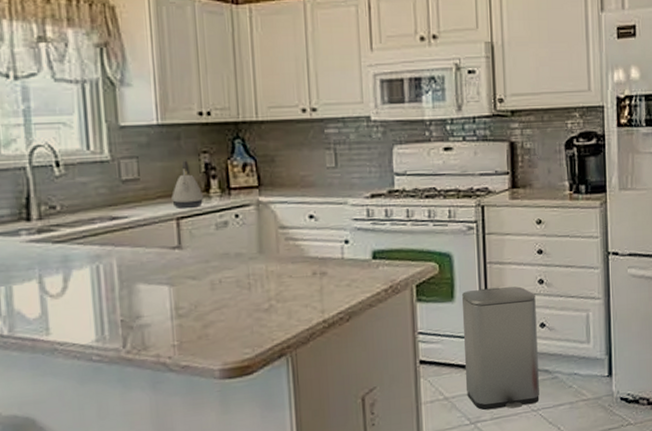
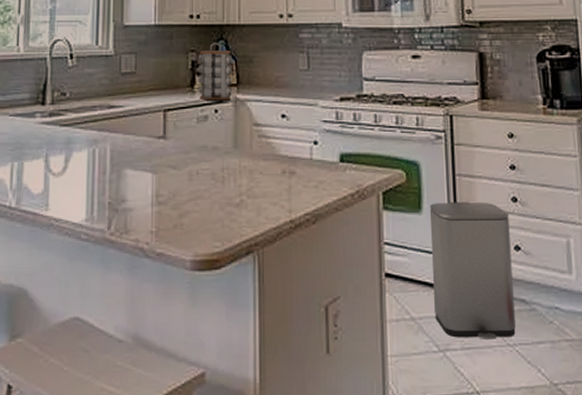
kettle: present [171,159,204,208] -> none [161,56,189,101]
spice rack: none [212,141,253,206] -> present [198,42,232,101]

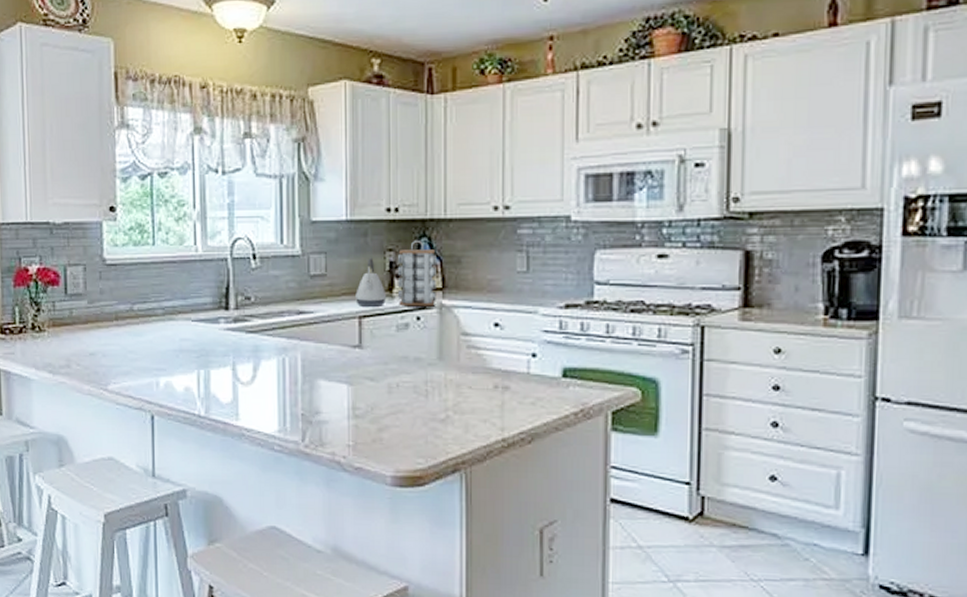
kettle: none [161,56,189,101] -> present [355,256,387,307]
pedal bin: present [430,202,516,341] -> none [665,425,766,575]

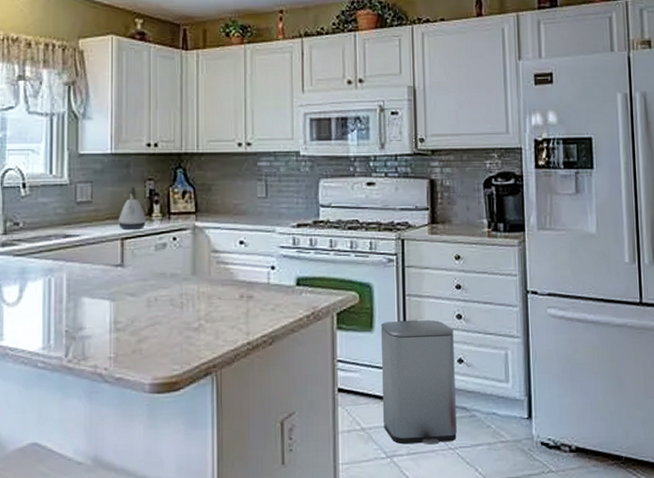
spice rack: present [397,239,436,307] -> none [156,170,190,229]
pedal bin: none [665,425,766,575] -> present [381,320,457,446]

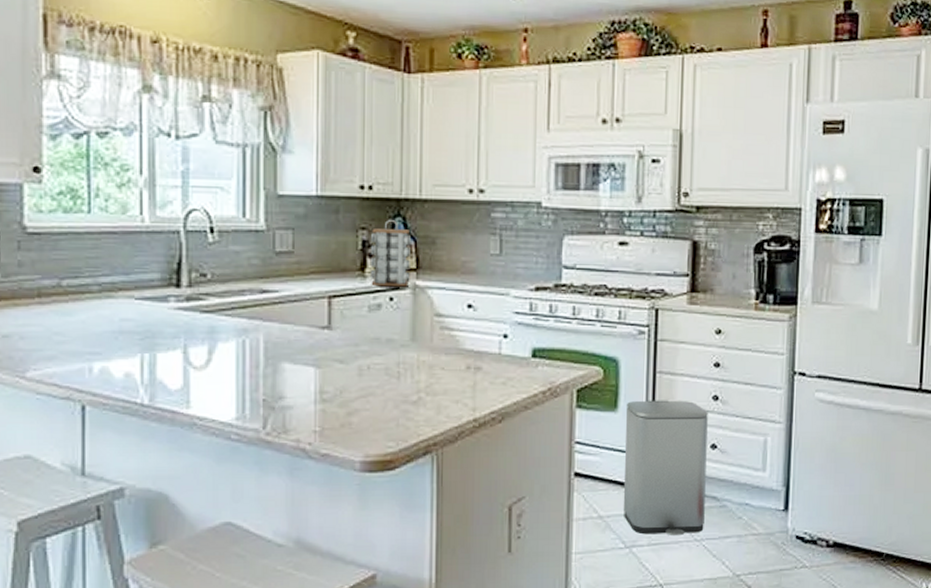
kettle: present [118,185,147,229] -> none [325,234,359,286]
spice rack: none [156,170,190,229] -> present [369,219,411,287]

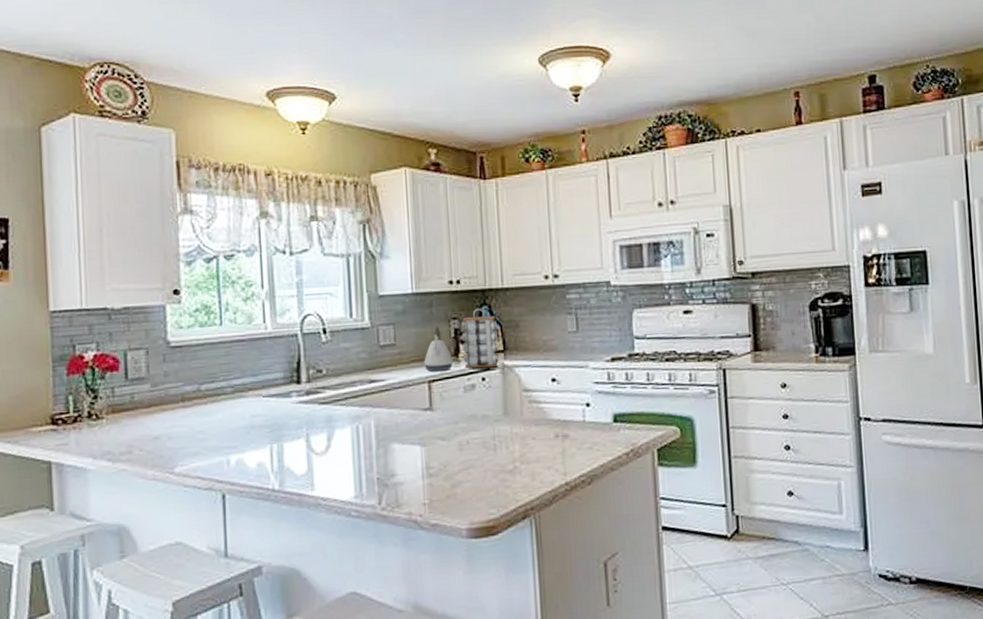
kettle: none [325,234,359,286] -> present [424,325,454,372]
pedal bin: present [623,400,708,537] -> none [705,452,789,582]

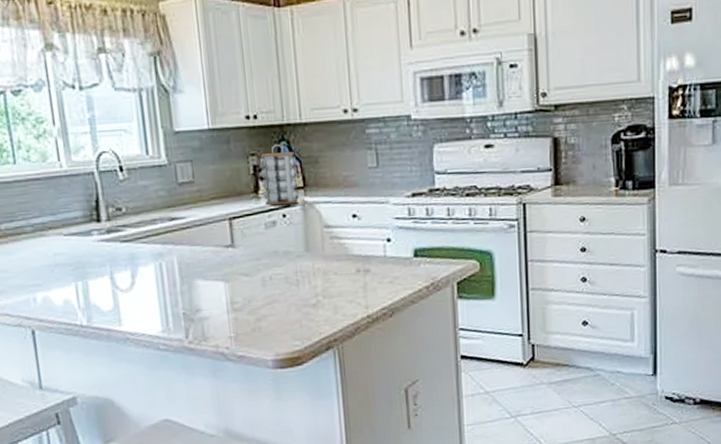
kettle: present [424,325,454,372] -> none [224,161,254,209]

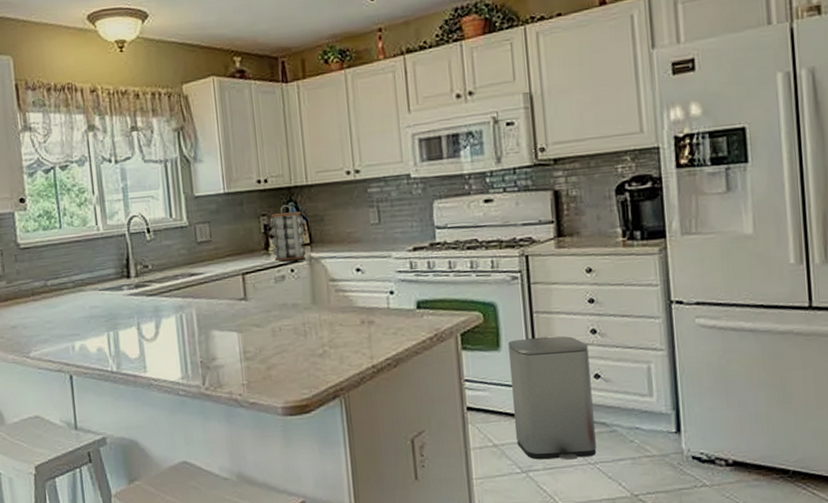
pedal bin: none [503,284,581,405] -> present [508,336,597,461]

